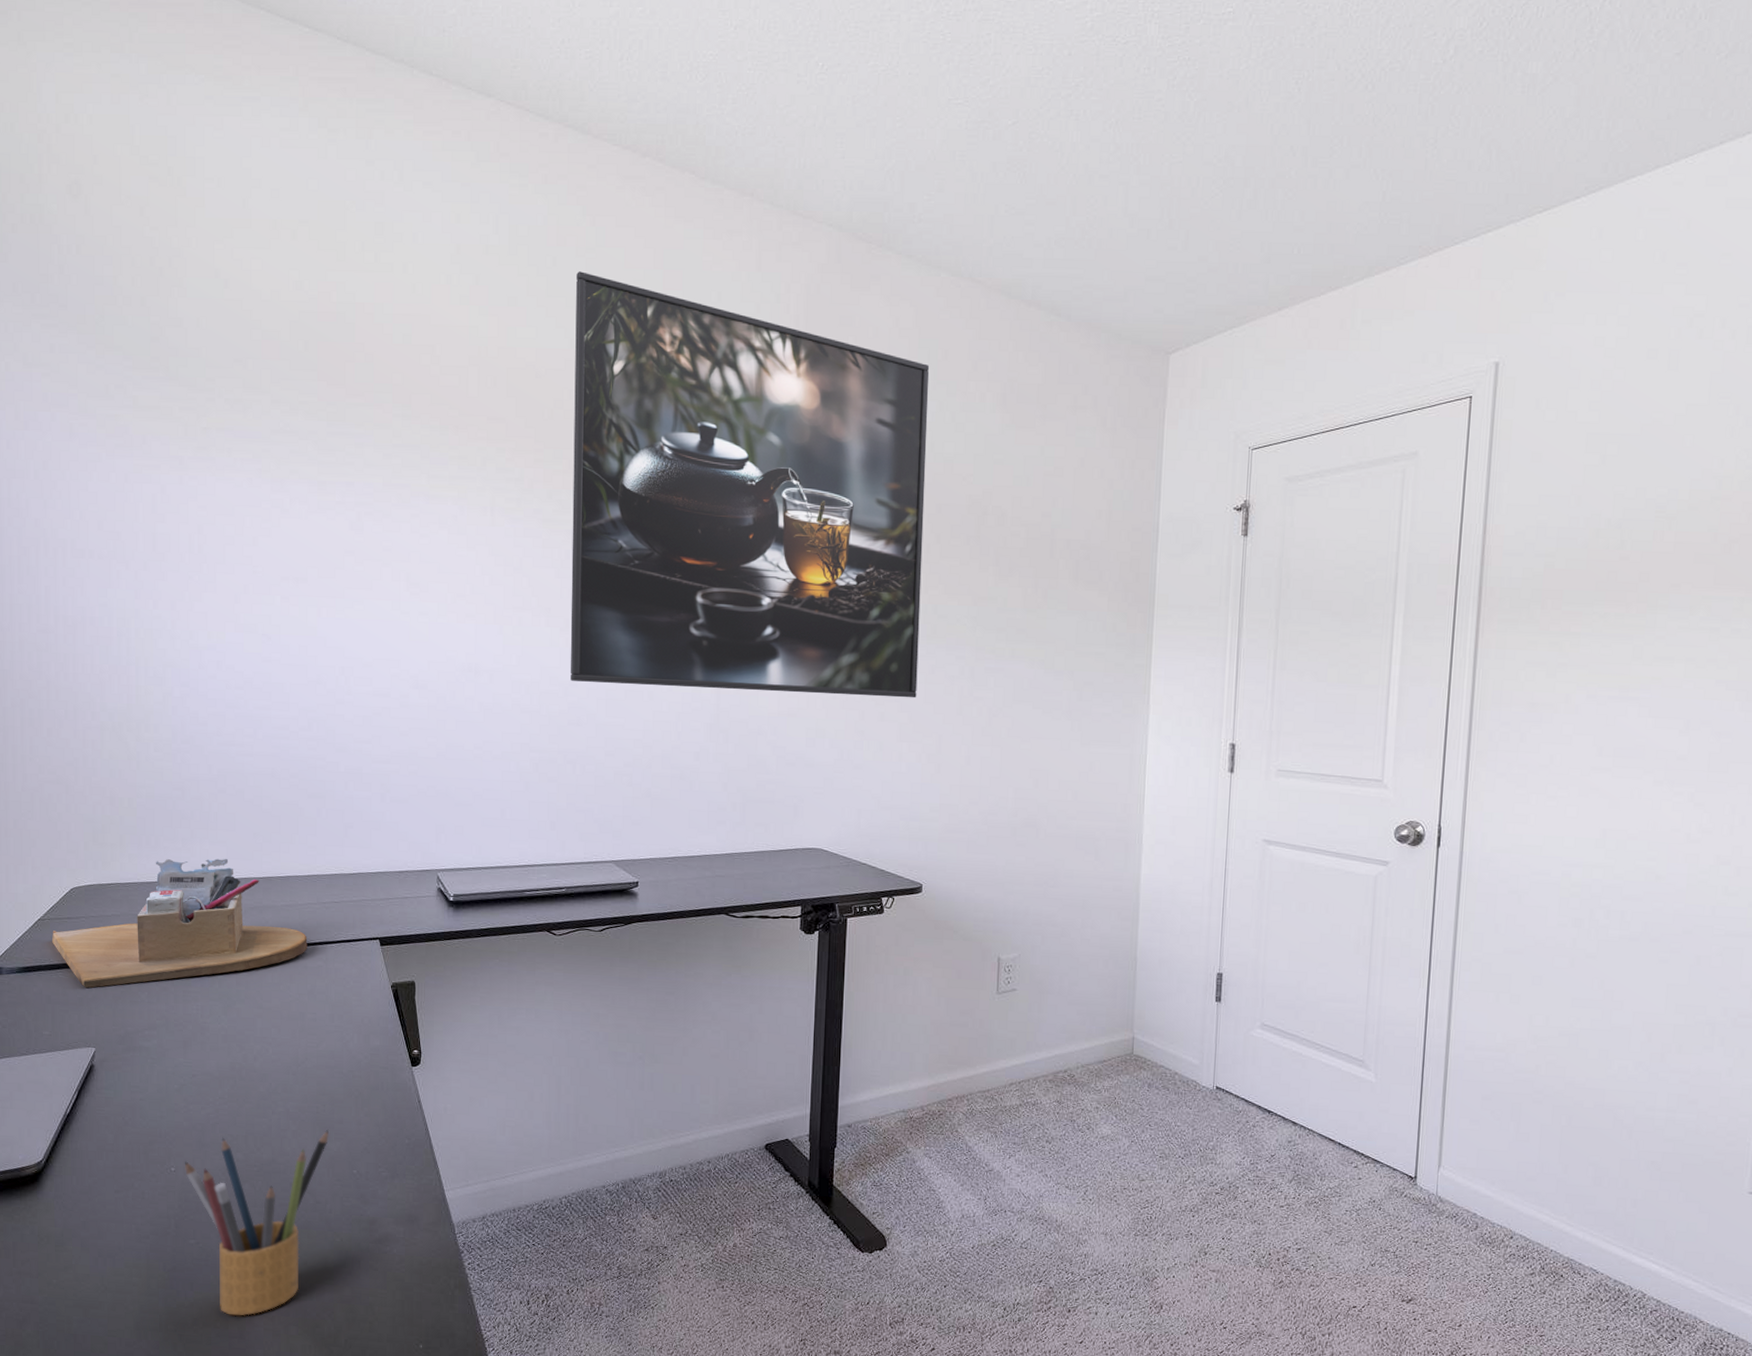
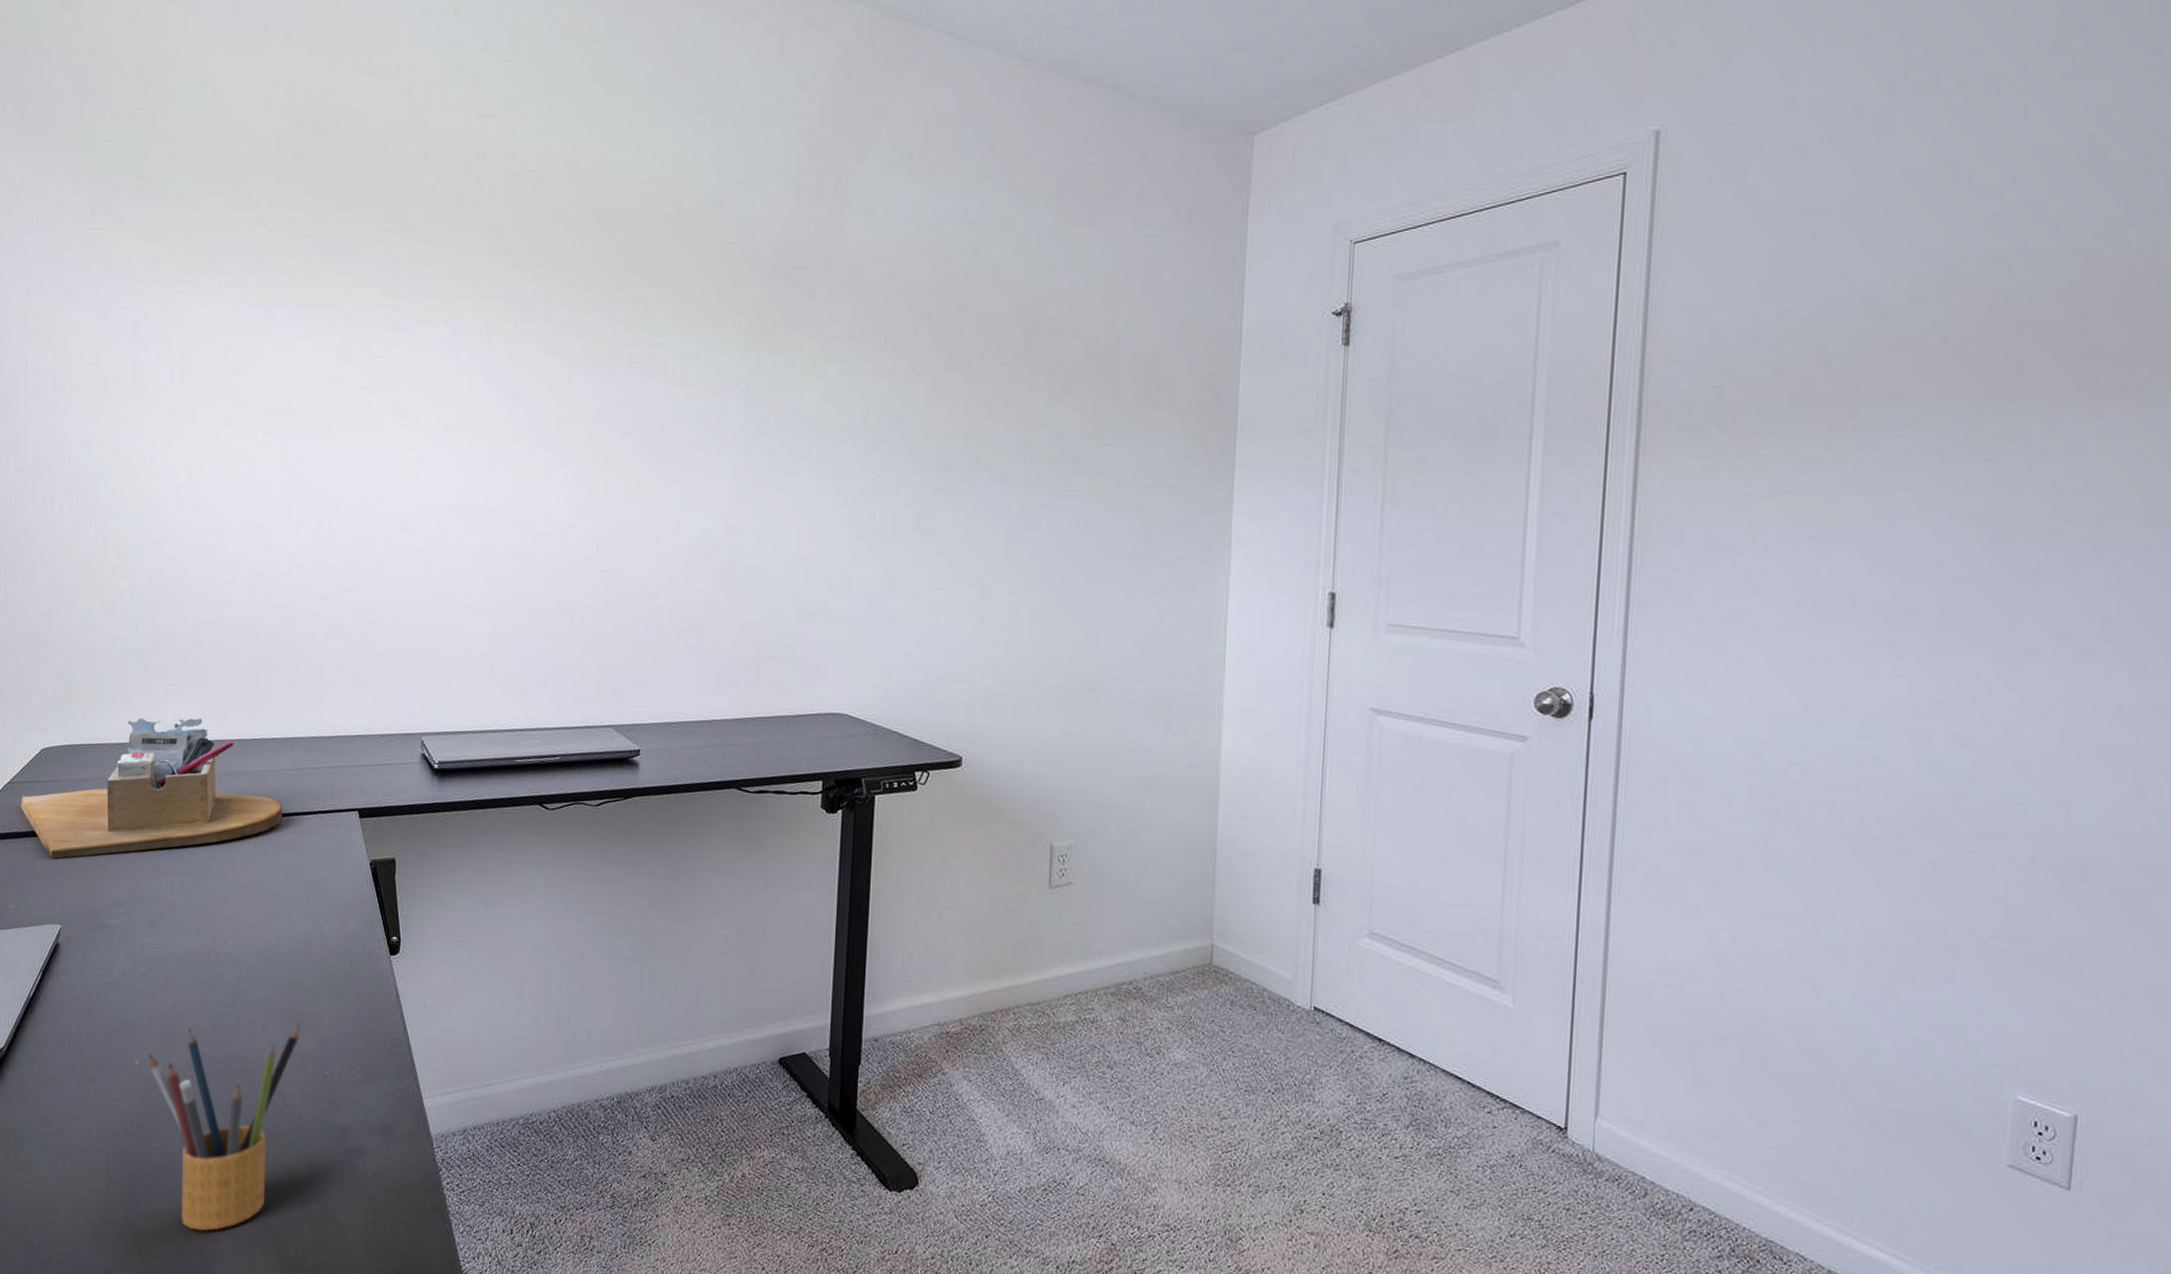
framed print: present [570,271,930,698] -> none [568,65,974,540]

